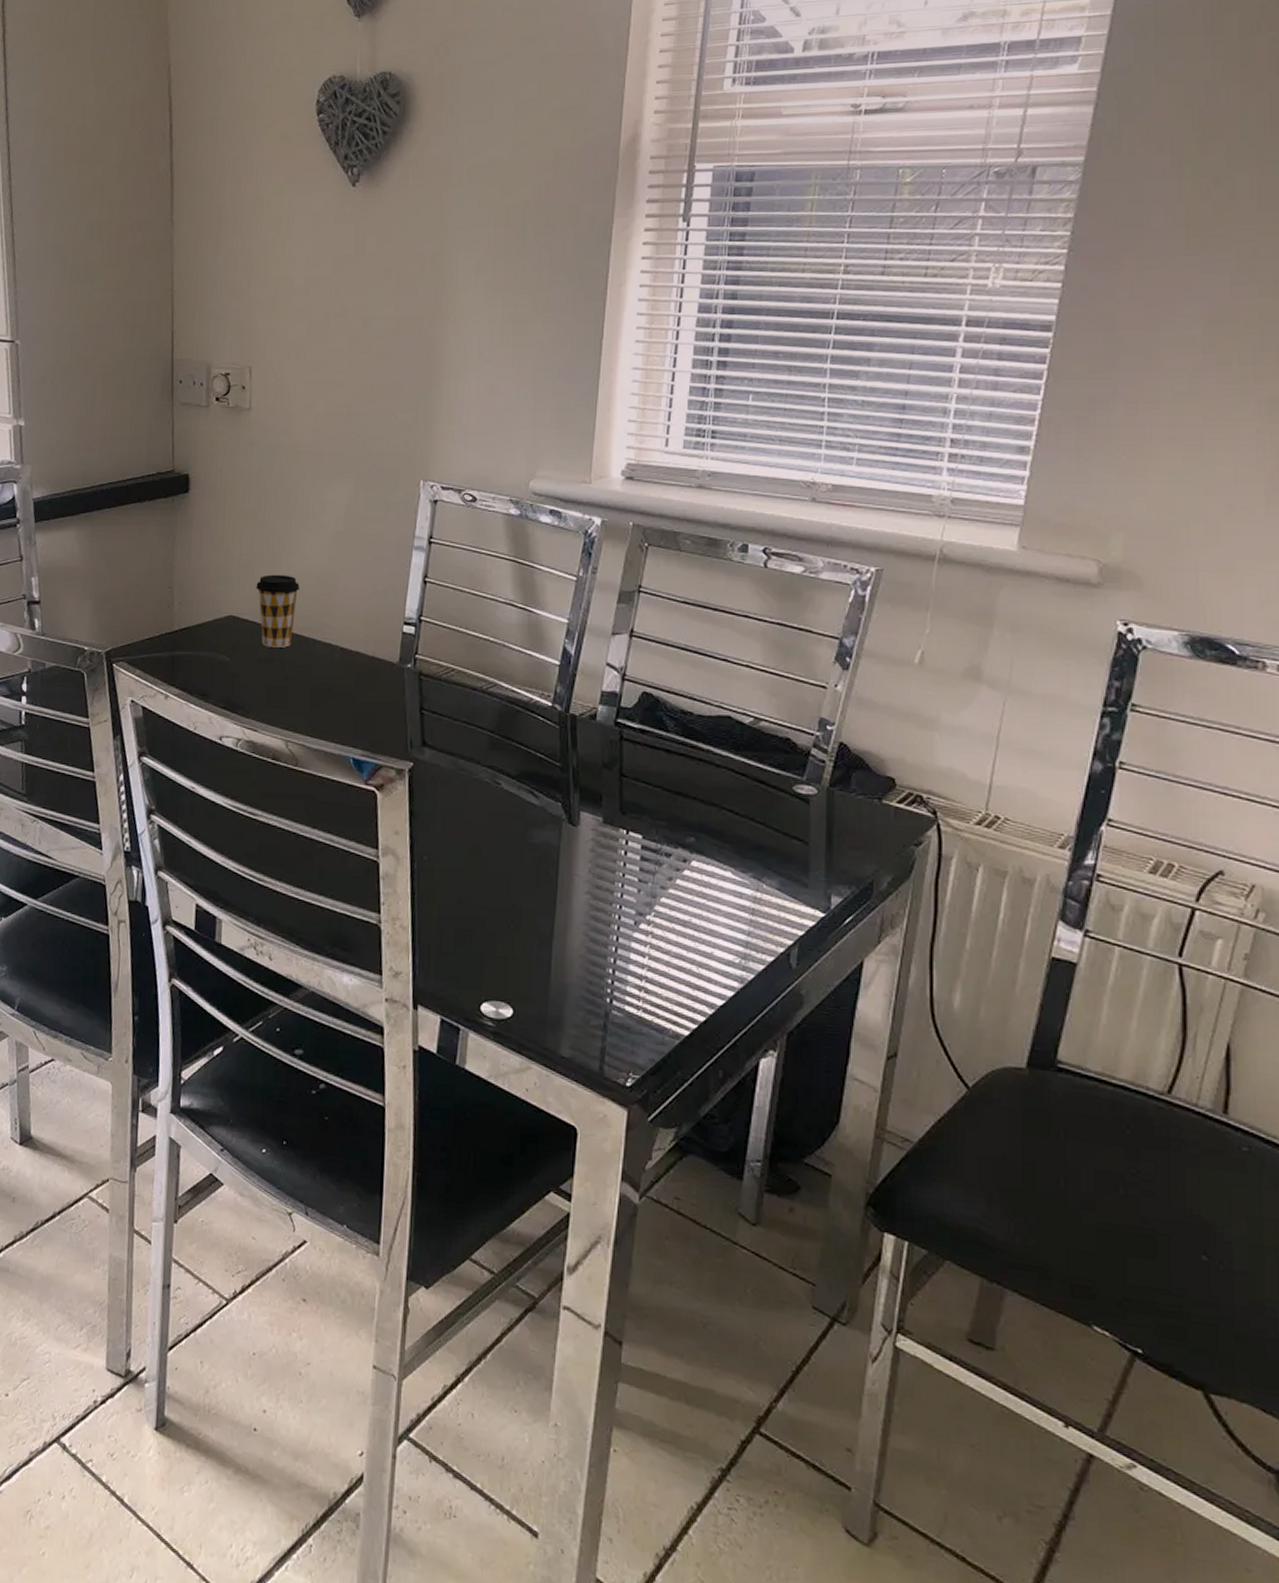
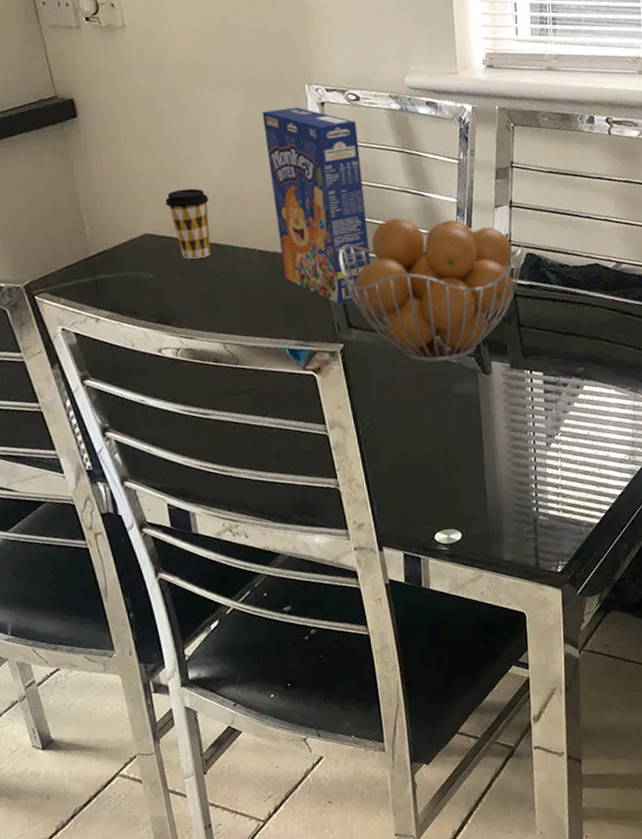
cereal box: none [363,502,468,719] -> present [261,107,371,304]
fruit basket: none [424,632,641,803] -> present [338,218,524,363]

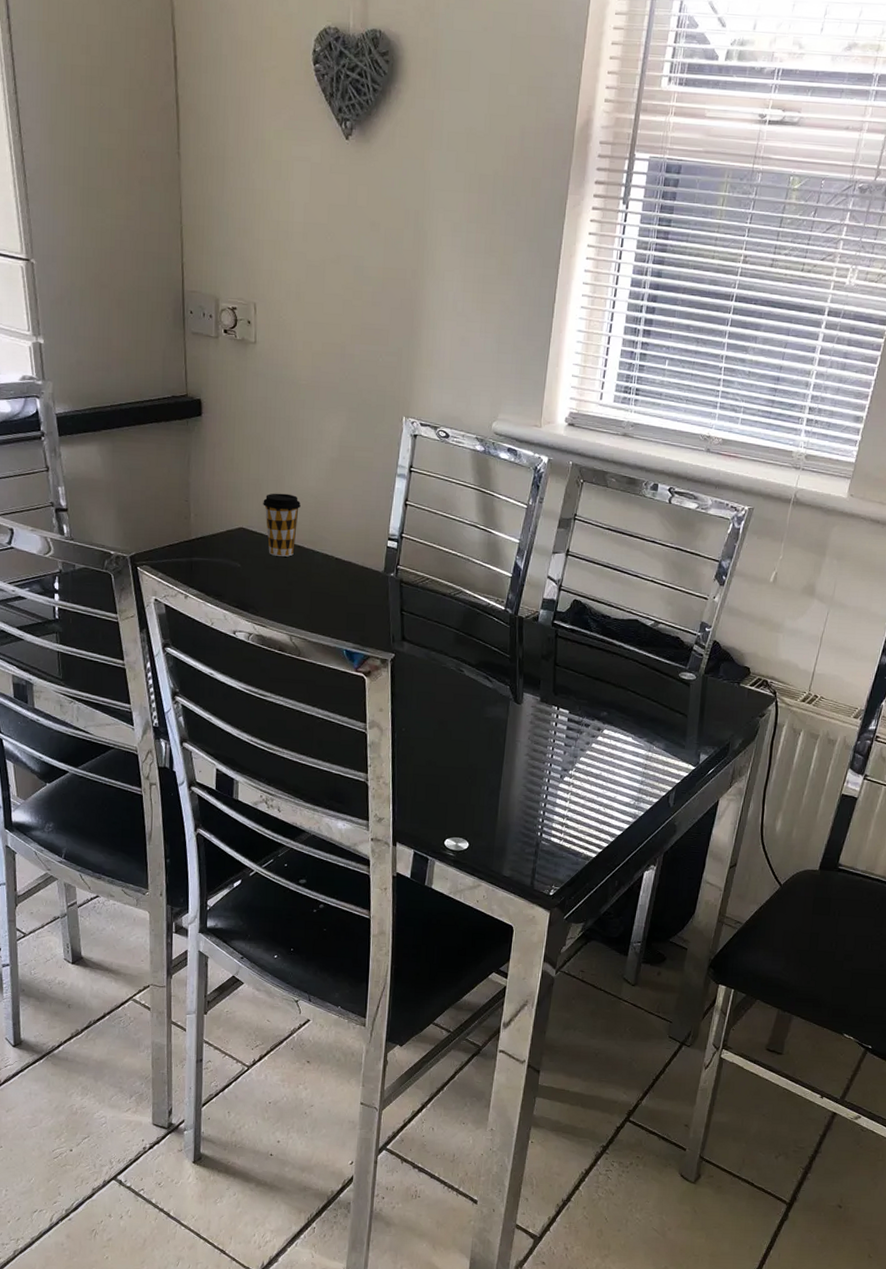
cereal box: present [261,107,371,304] -> none [354,435,442,618]
fruit basket: present [338,218,524,363] -> none [404,548,573,686]

